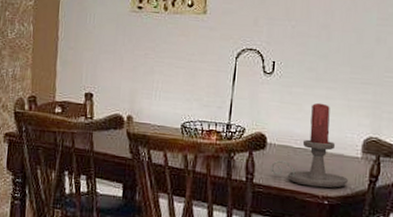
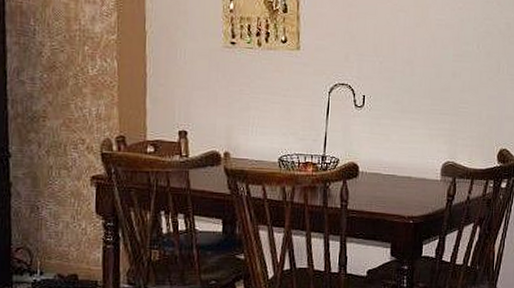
candle holder: present [269,102,348,188] -> none [362,132,430,209]

